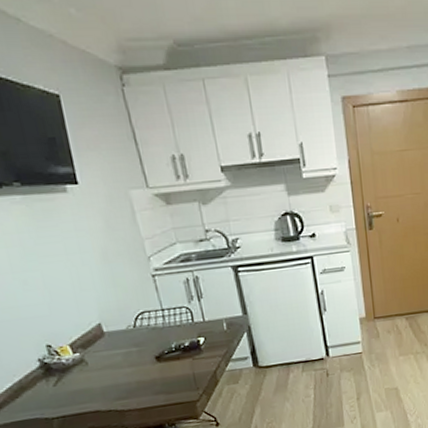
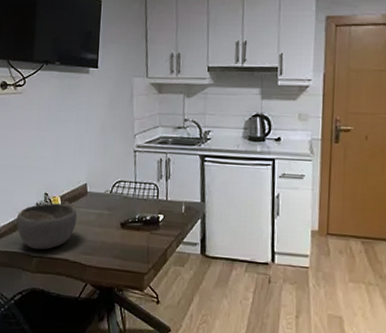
bowl: none [14,351,100,411] -> present [16,203,77,250]

